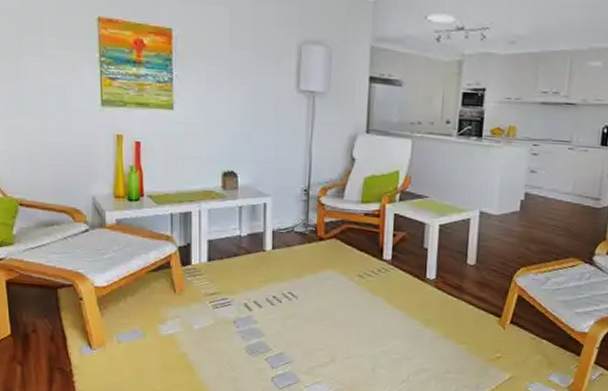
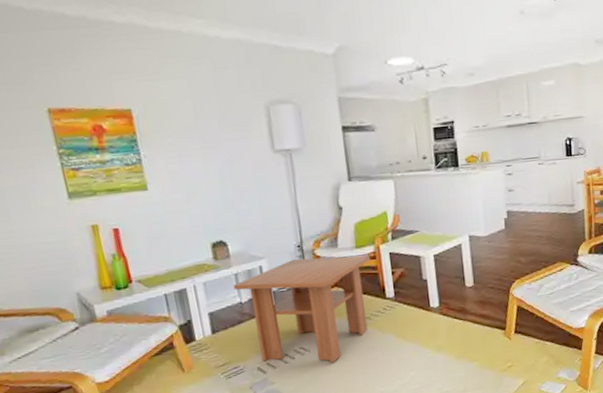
coffee table: none [236,202,375,315] -> present [233,256,371,363]

